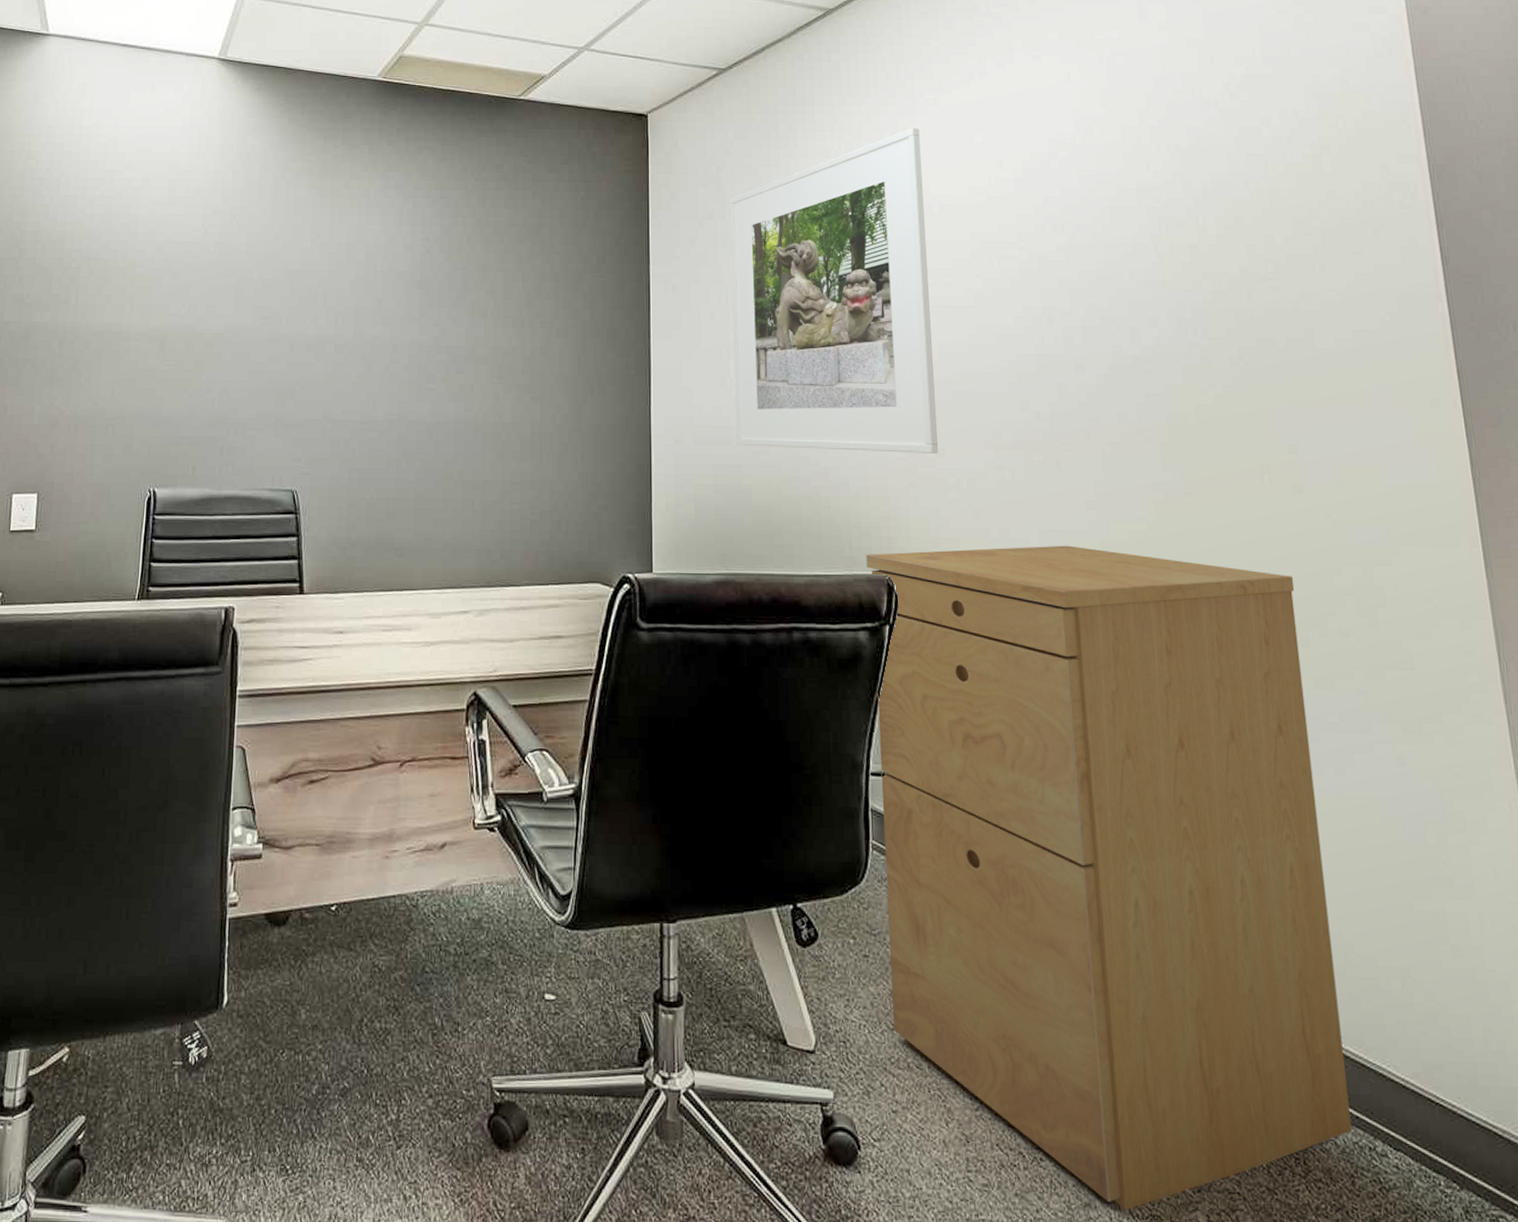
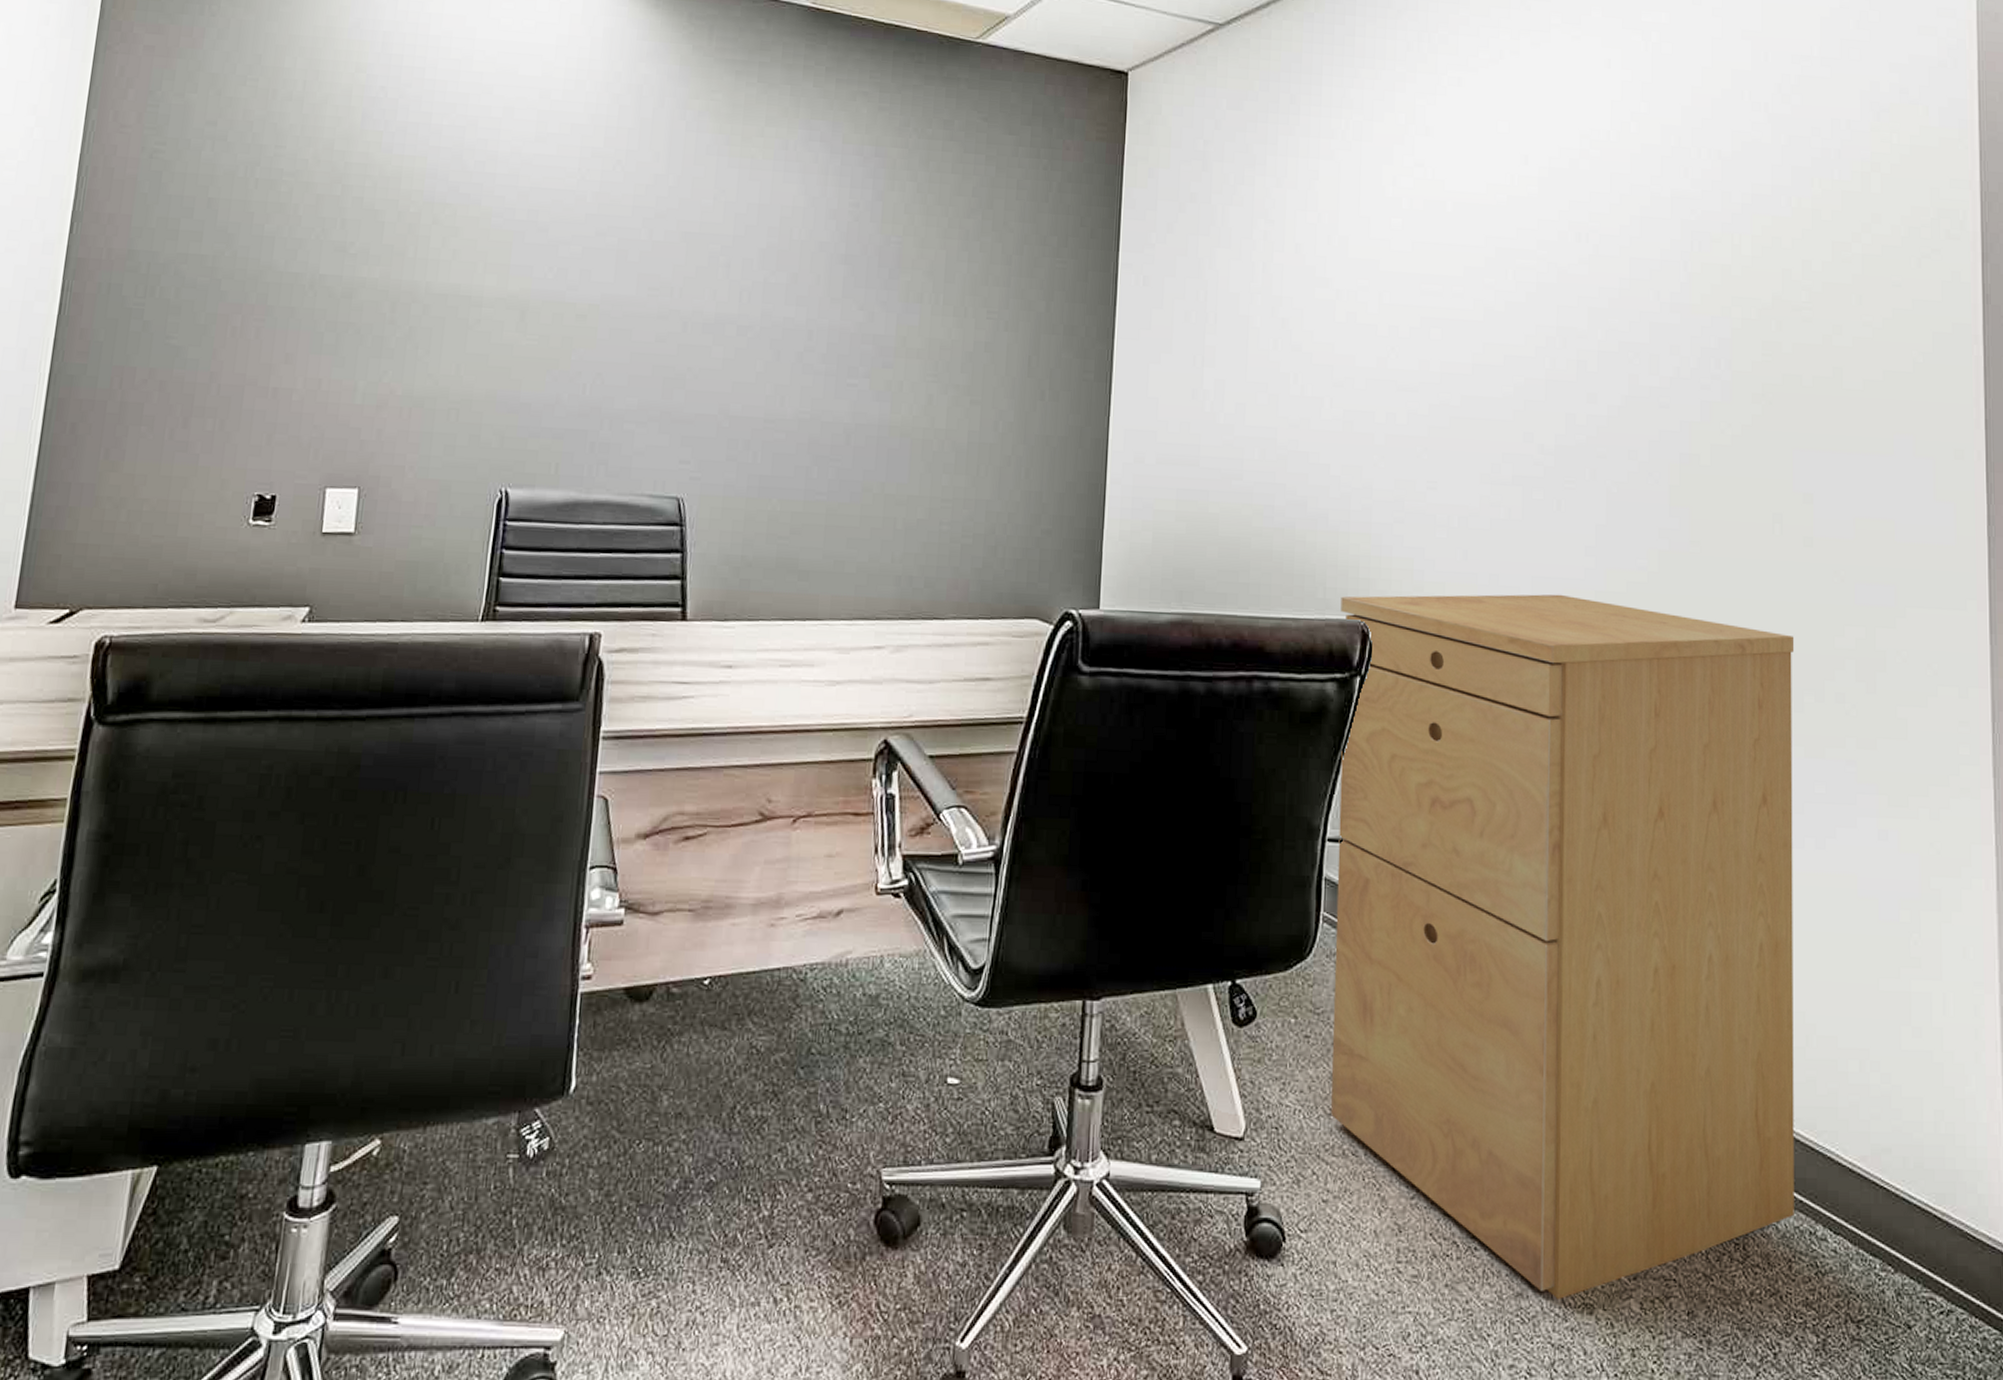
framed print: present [729,127,939,453] -> none [1205,109,1439,486]

